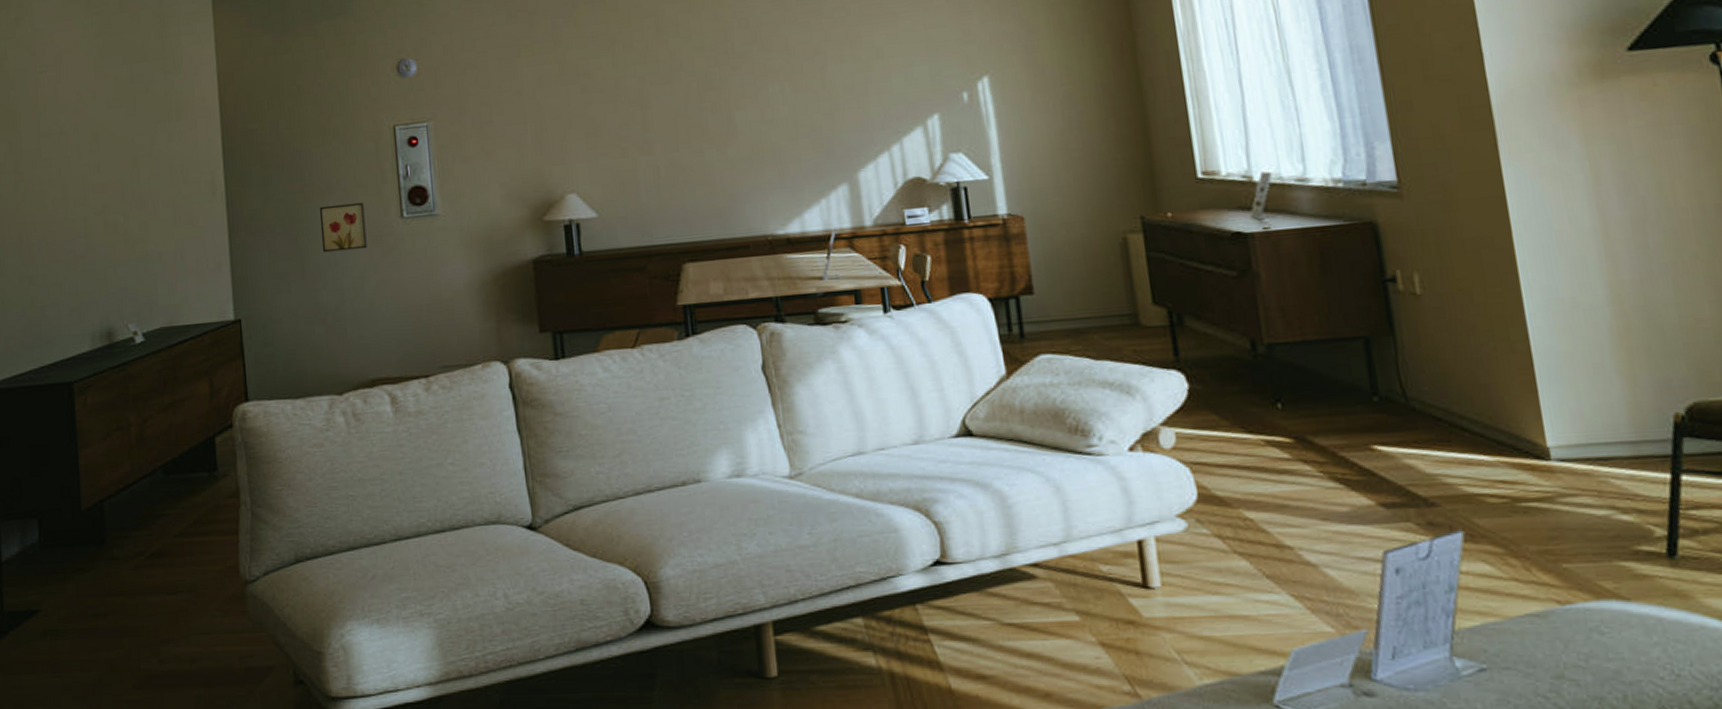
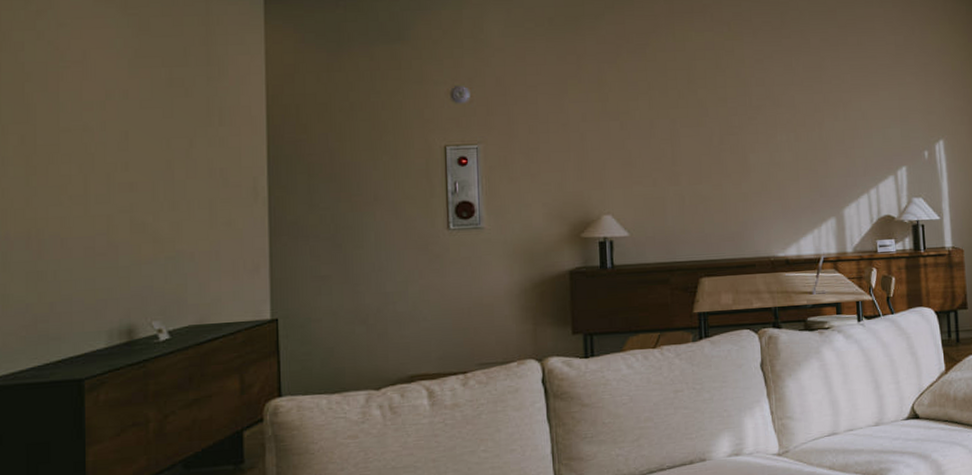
wall art: present [319,202,367,253] -> none [366,213,413,258]

